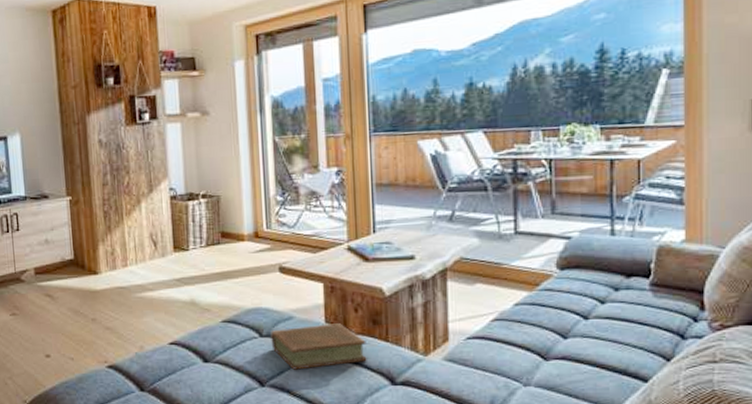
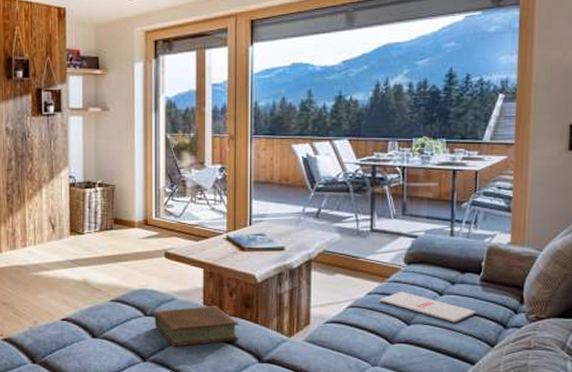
magazine: none [528,300,647,334] -> present [379,291,476,323]

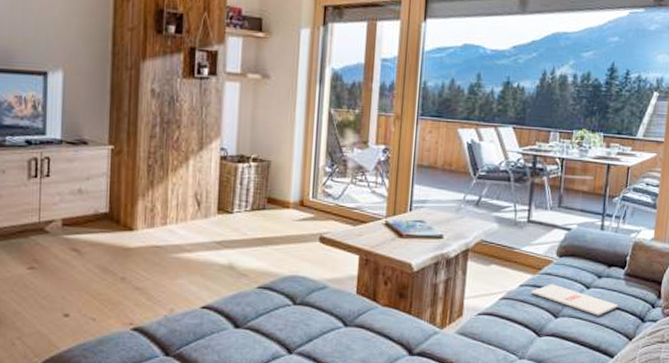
book: present [154,306,238,347] -> none [303,295,391,338]

